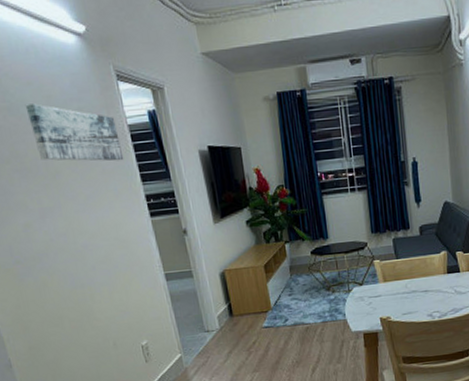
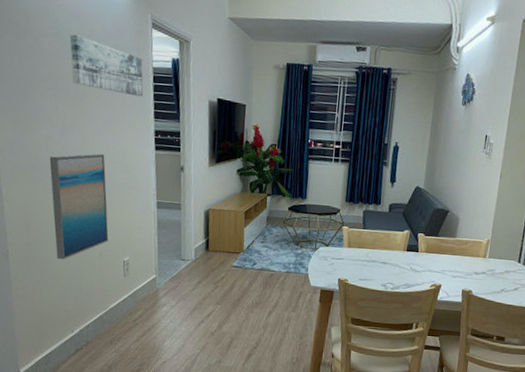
wall art: none [33,233,120,359] -> present [49,153,109,260]

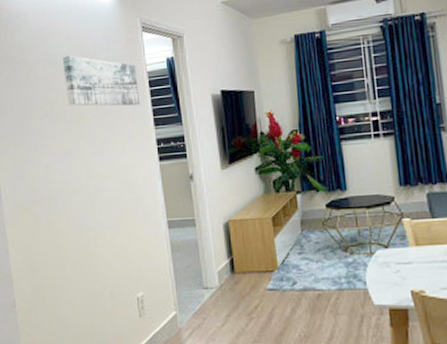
wall art: present [49,153,109,260] -> none [50,175,118,305]

